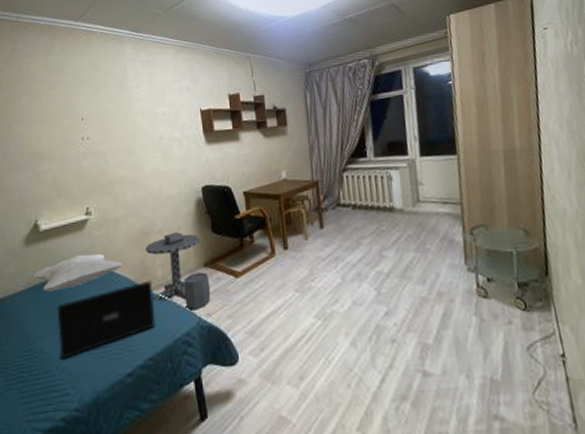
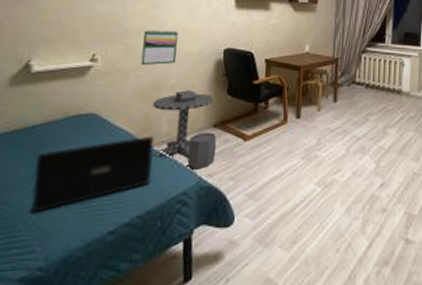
pillow: present [33,253,123,291] -> none [12,103,124,137]
calendar: none [126,175,160,214] -> present [140,29,179,66]

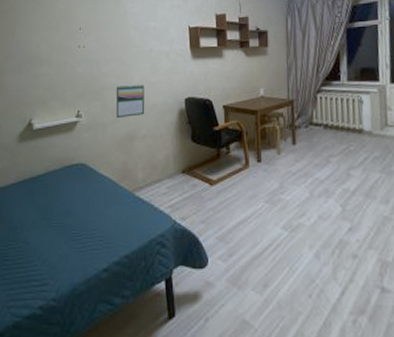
laptop: present [30,135,155,213] -> none [42,182,133,251]
side table: present [152,90,217,170] -> none [128,139,187,213]

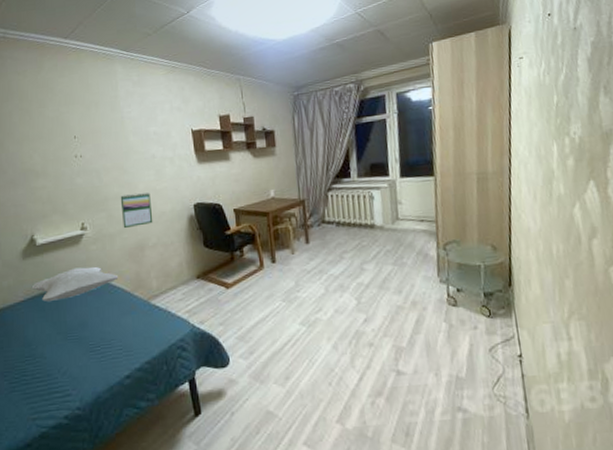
pillow: none [23,154,107,186] -> present [31,266,119,301]

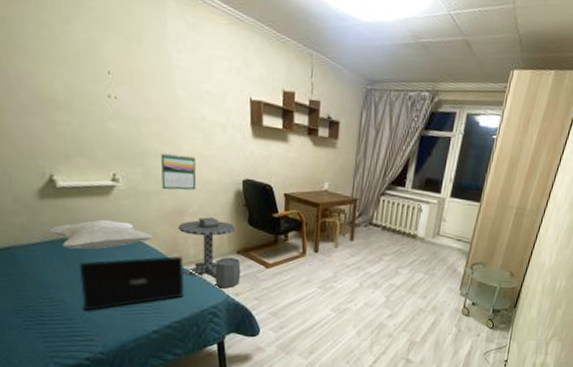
laptop: none [56,291,152,364] -> present [79,255,184,311]
side table: none [139,246,204,318] -> present [177,217,241,289]

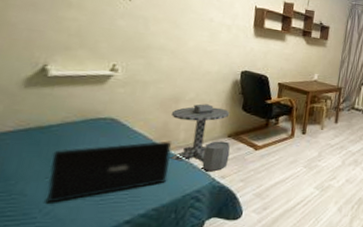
pillow: present [50,219,153,249] -> none [27,107,143,137]
calendar: present [160,153,197,190] -> none [161,47,199,80]

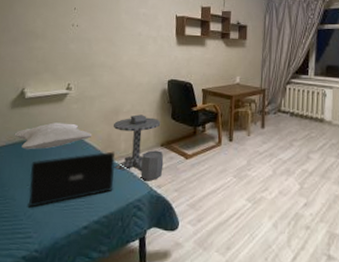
pillow: none [27,107,143,137] -> present [14,122,92,149]

